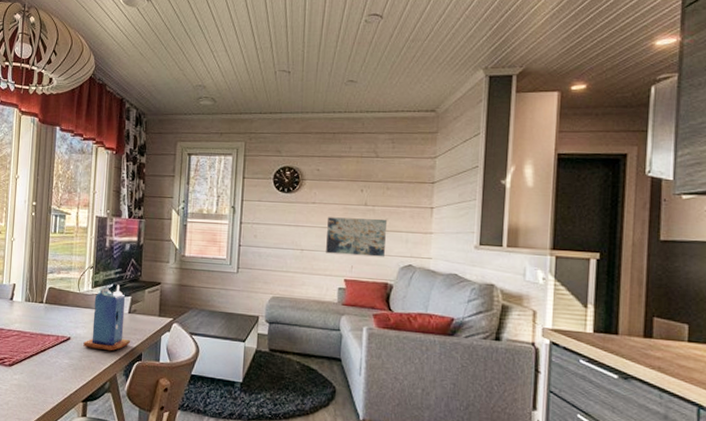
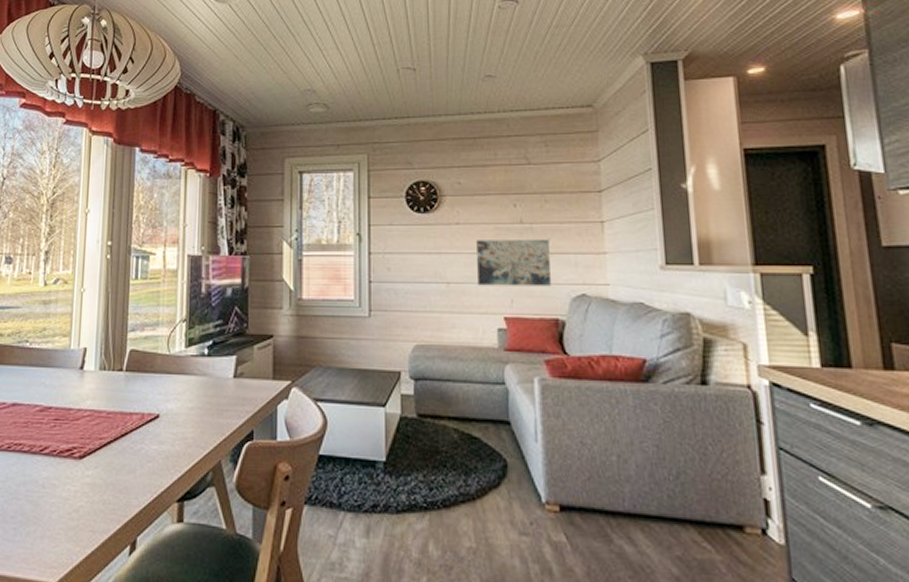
candle: present [83,285,131,351] -> none [176,341,239,430]

